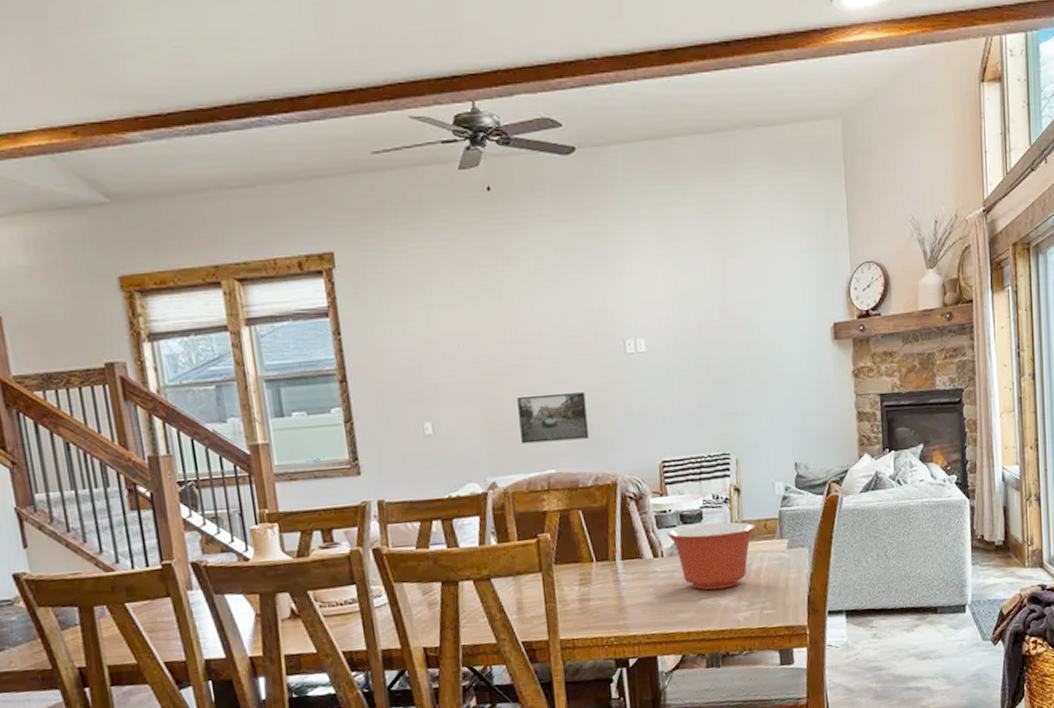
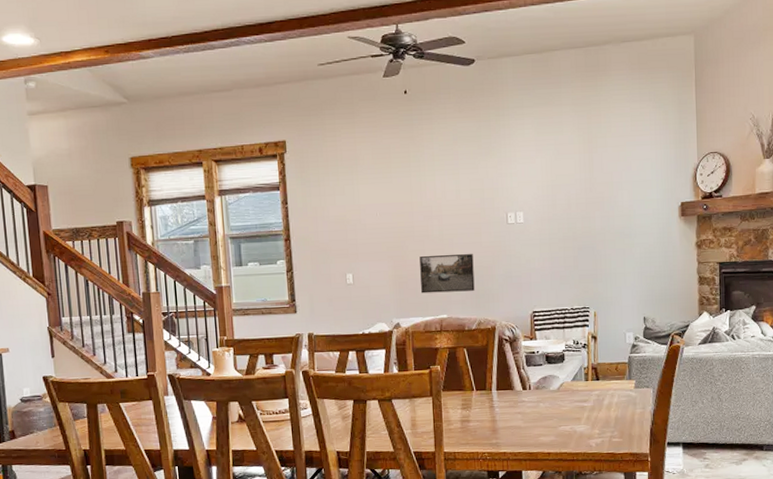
mixing bowl: present [667,522,757,591] -> none [534,364,609,419]

